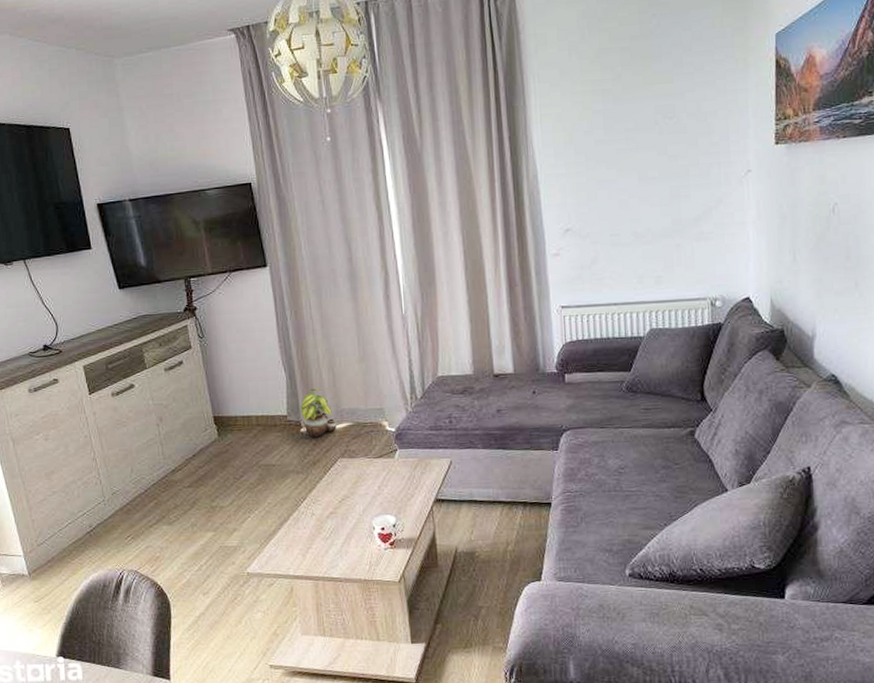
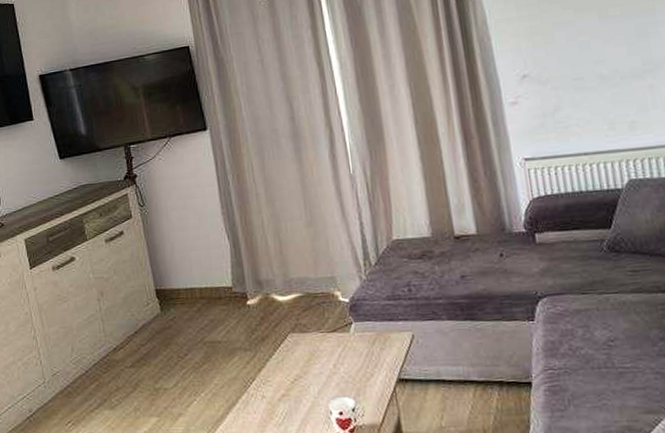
potted plant: present [300,388,337,438] -> none [246,256,286,311]

